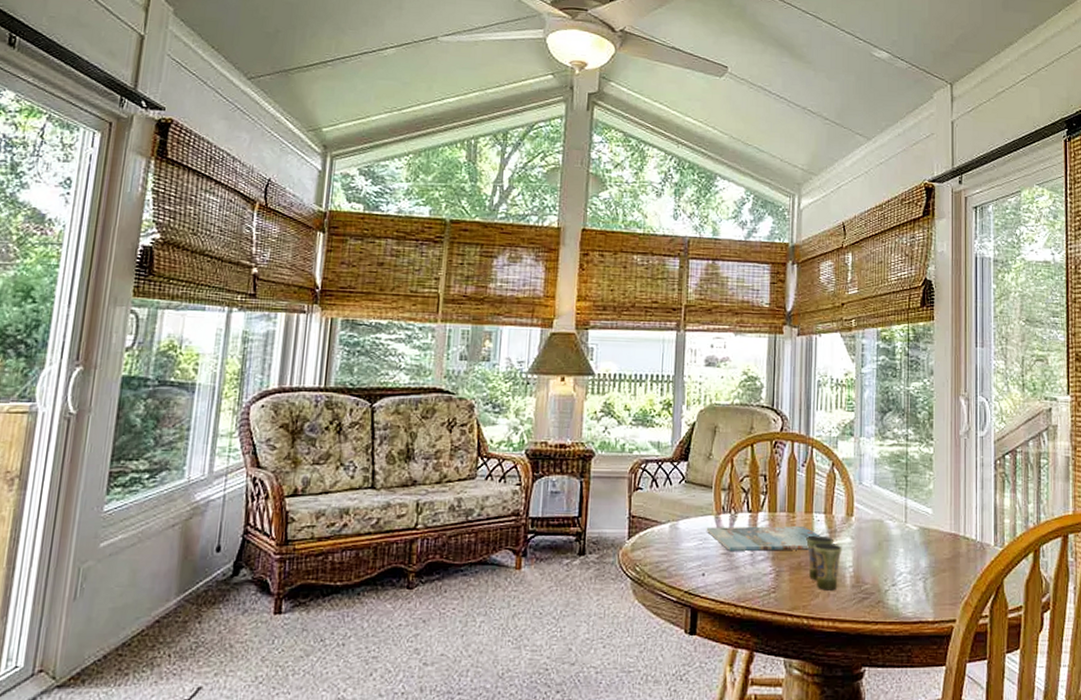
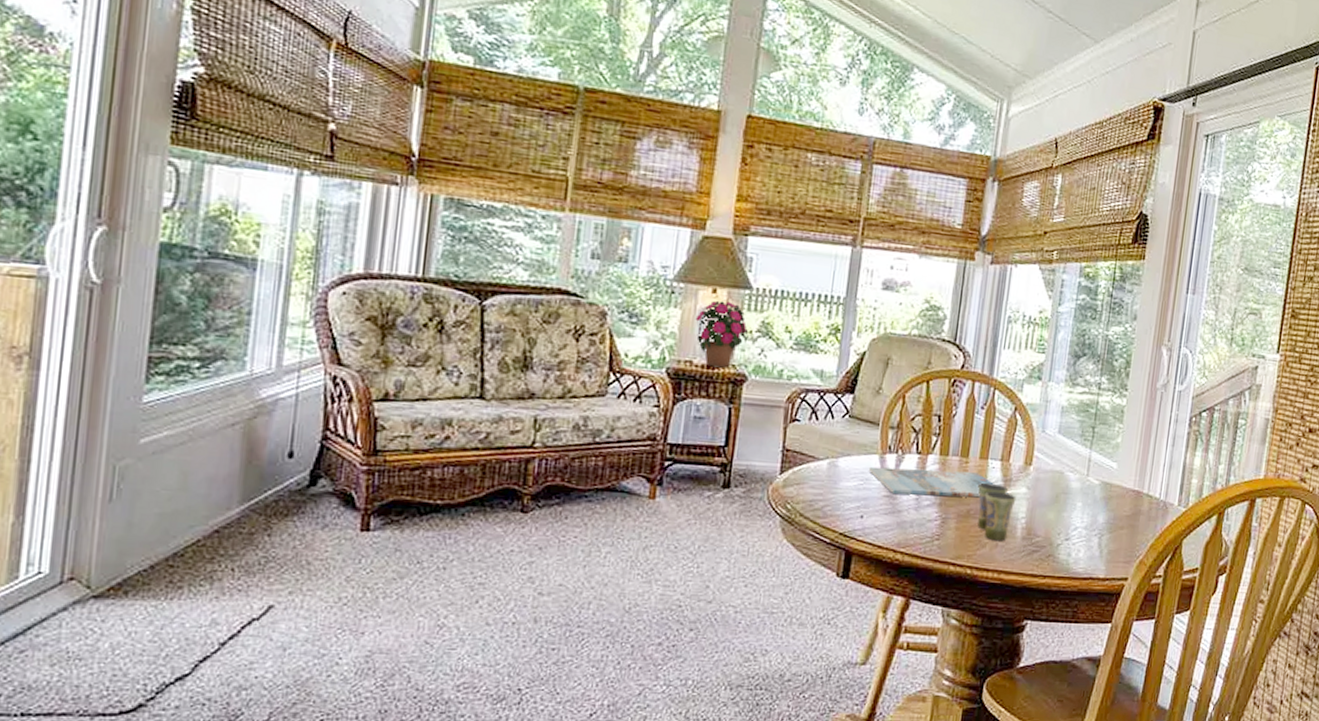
potted flower: none [548,387,594,446] -> present [695,300,749,368]

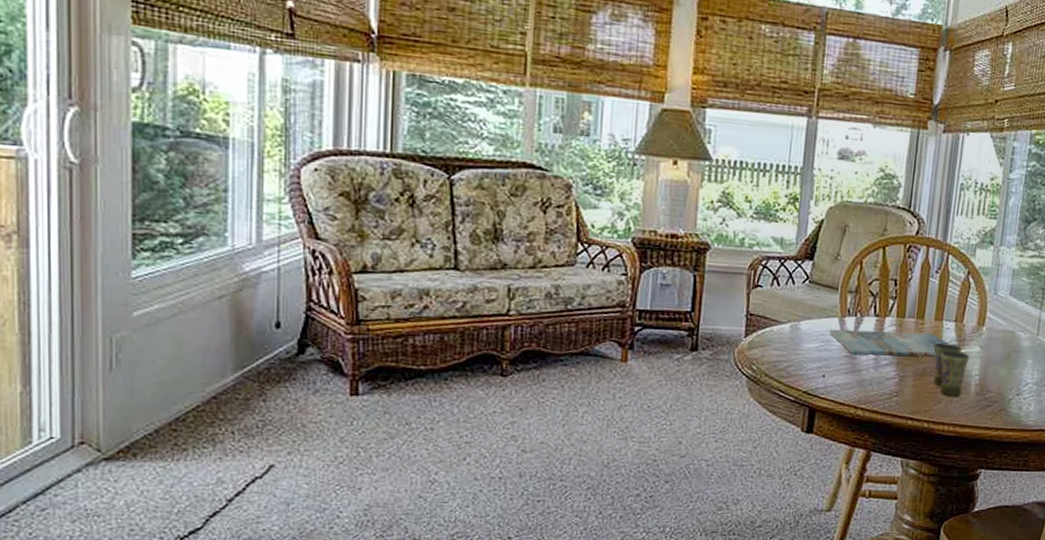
potted flower: present [695,300,749,368] -> none [658,172,710,237]

